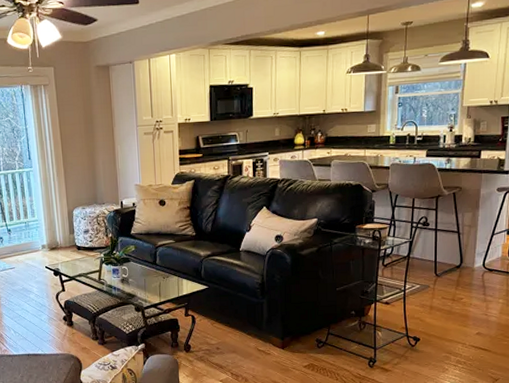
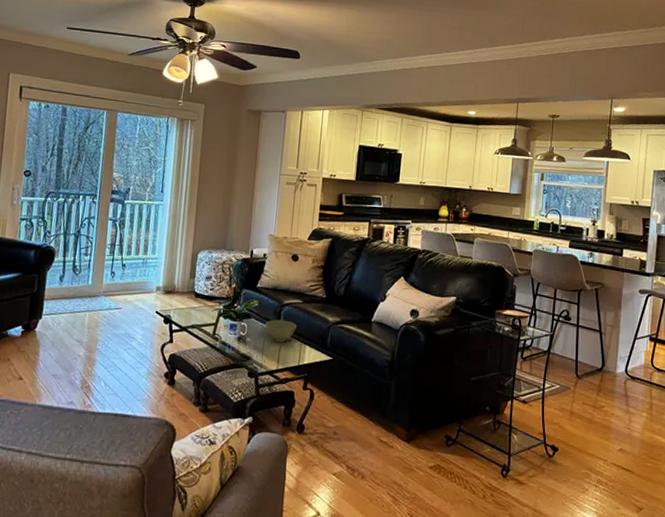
bowl: none [143,259,172,279] -> present [265,319,297,343]

